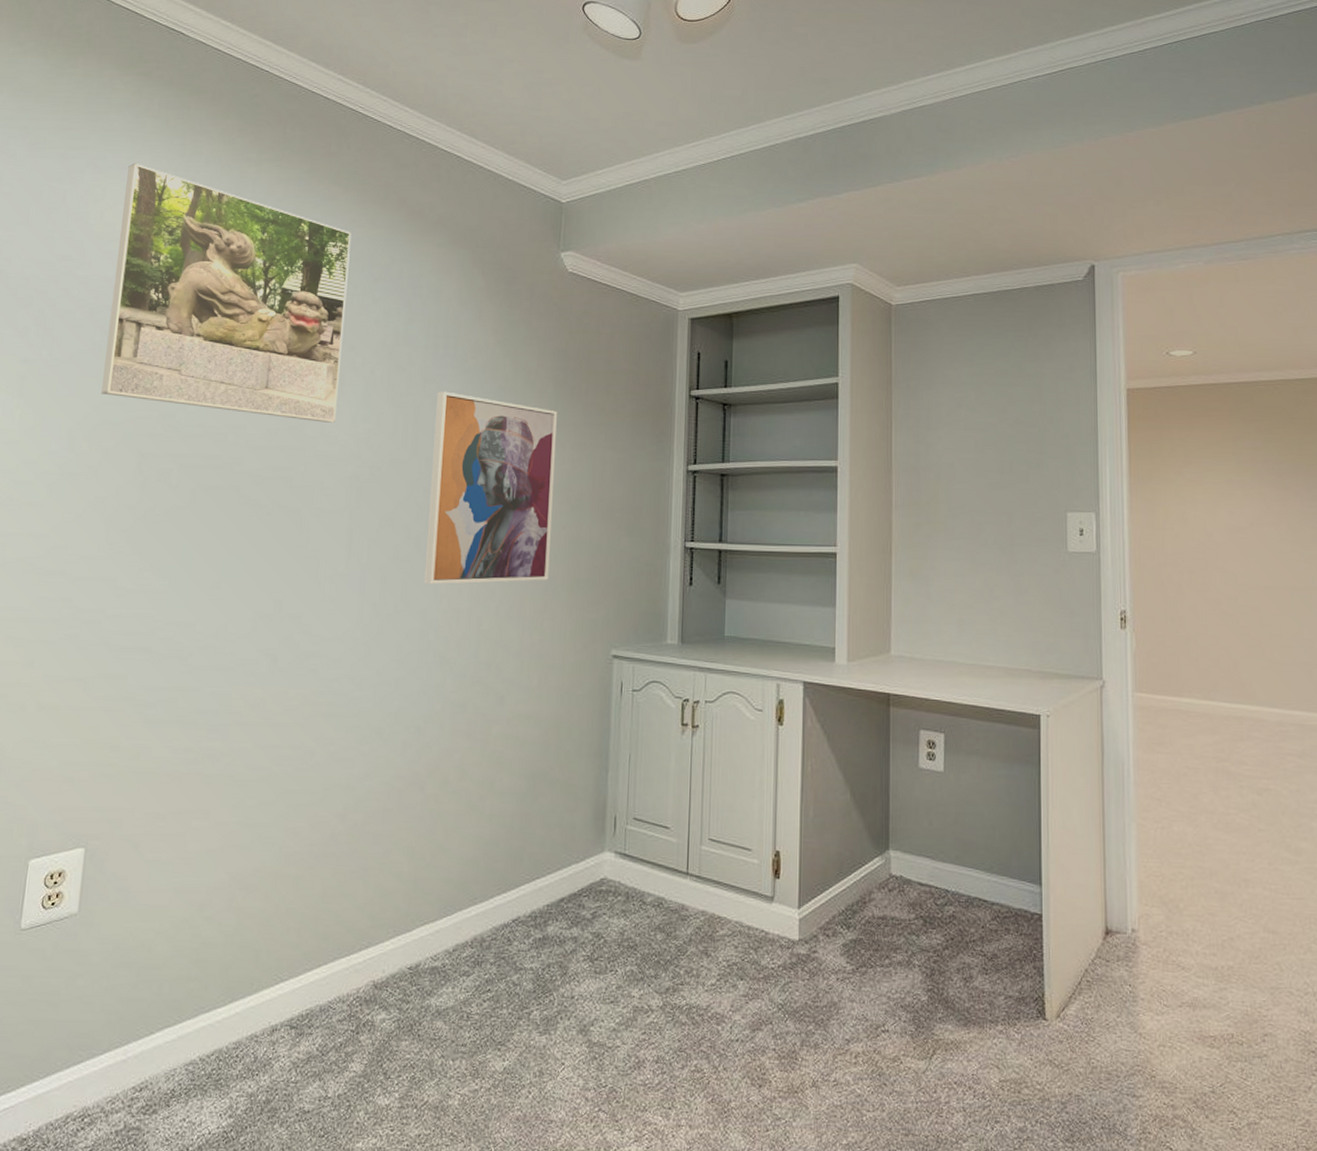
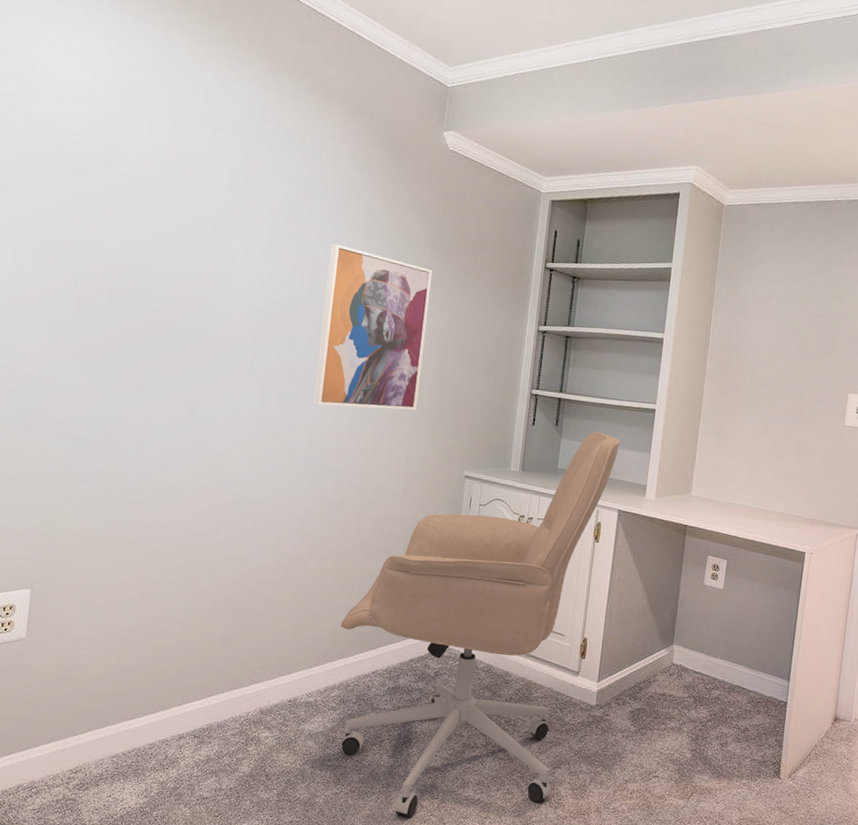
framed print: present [101,163,352,423] -> none [42,14,262,263]
office chair: none [470,587,798,1117] -> present [340,432,621,818]

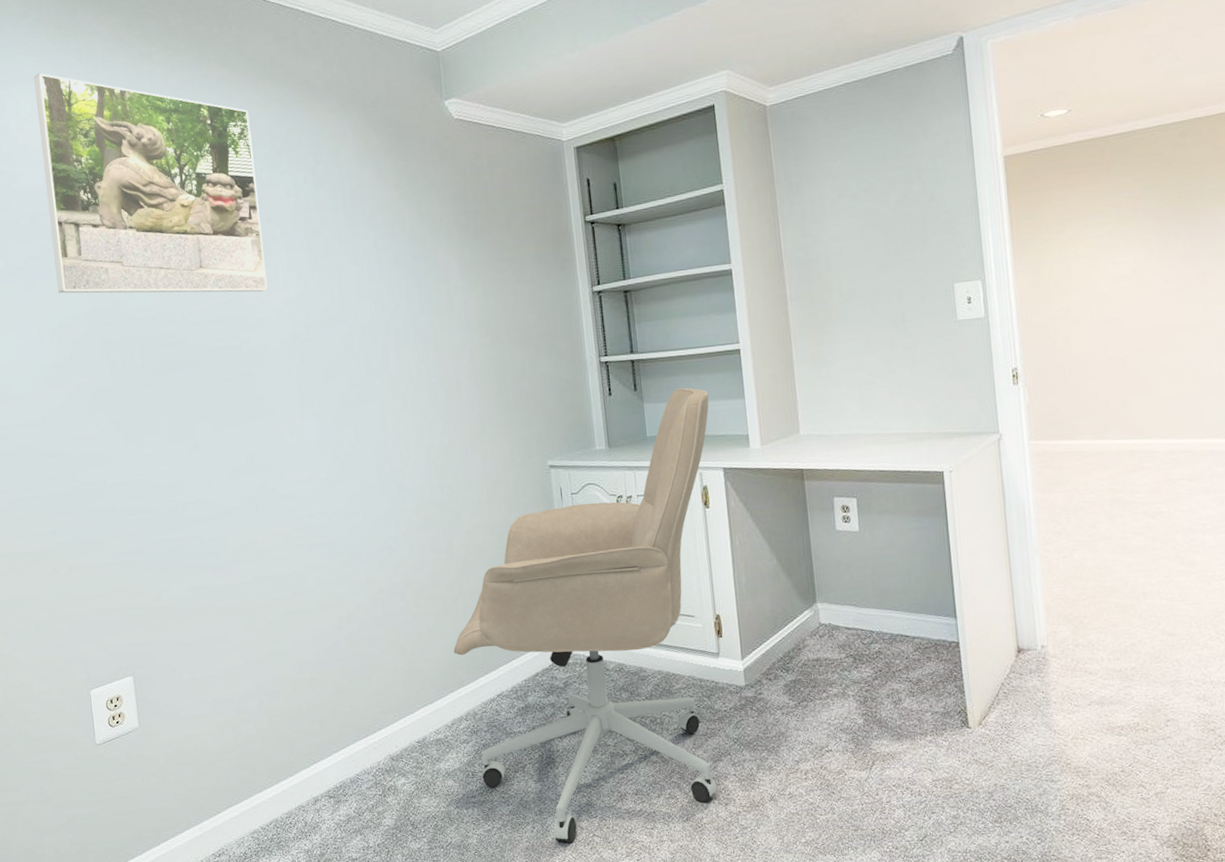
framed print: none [42,14,262,263] -> present [34,73,268,294]
wall art: present [313,244,432,411] -> none [353,248,482,424]

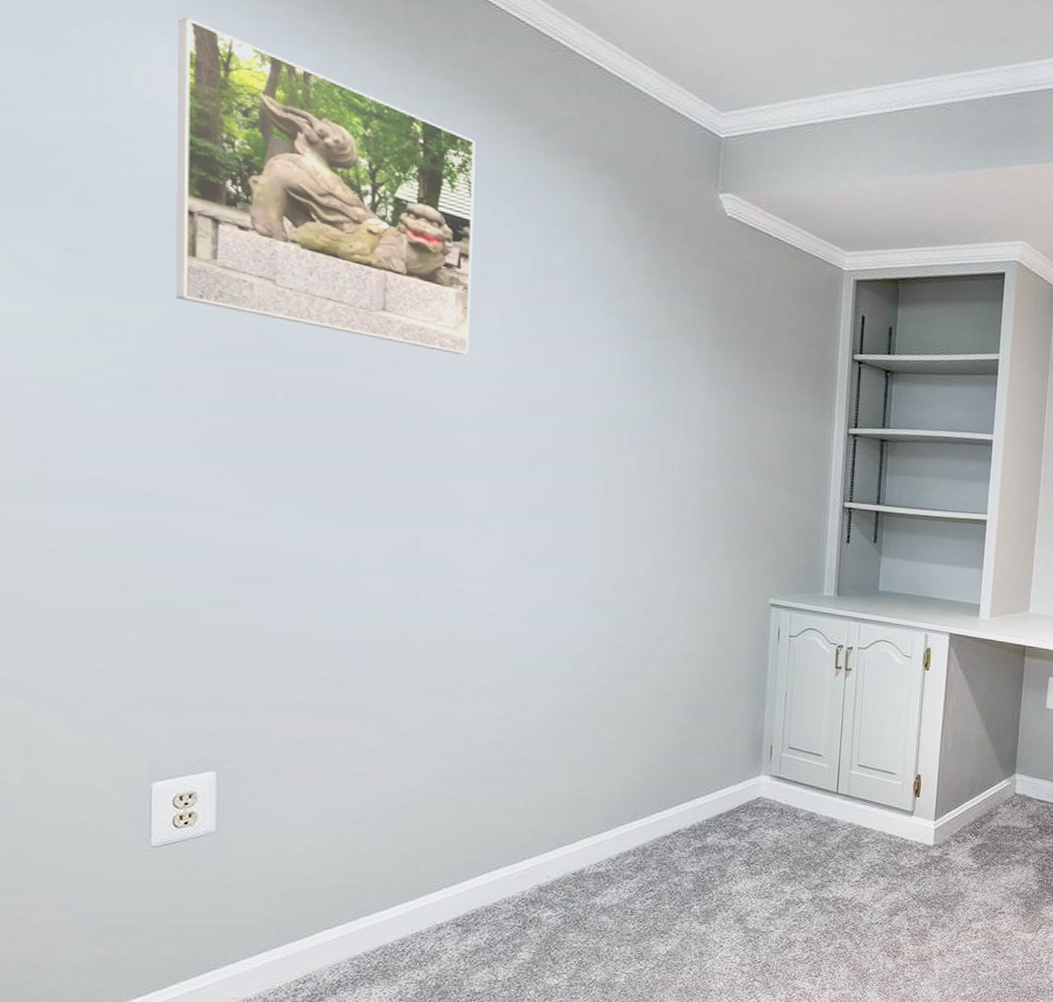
office chair: present [453,387,717,843] -> none [631,548,949,987]

